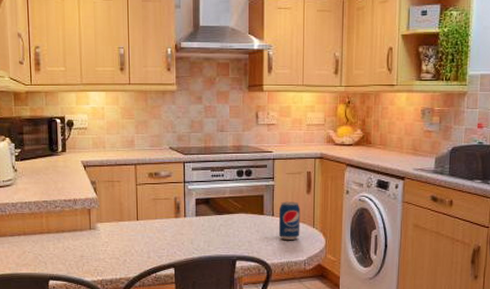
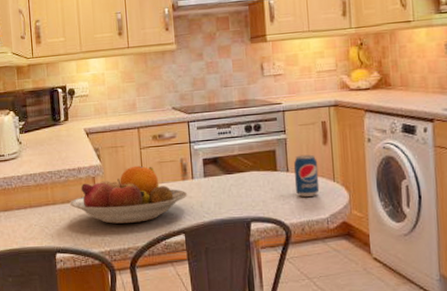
fruit bowl: none [64,201,179,255] -> present [69,165,187,224]

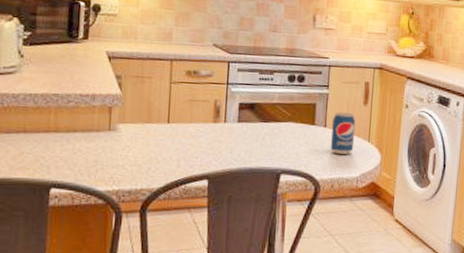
fruit bowl: present [69,165,187,224] -> none [75,100,217,163]

